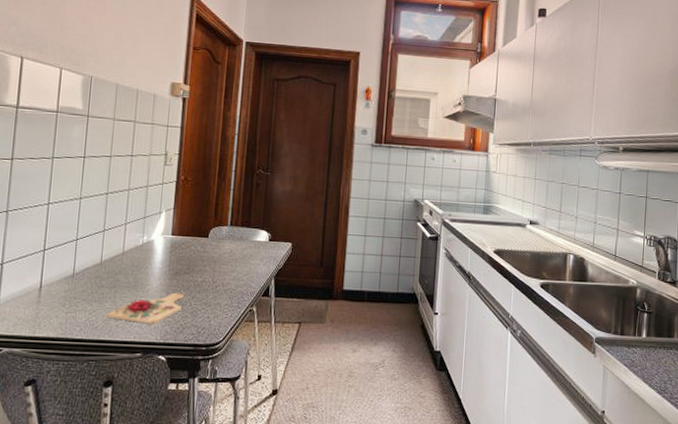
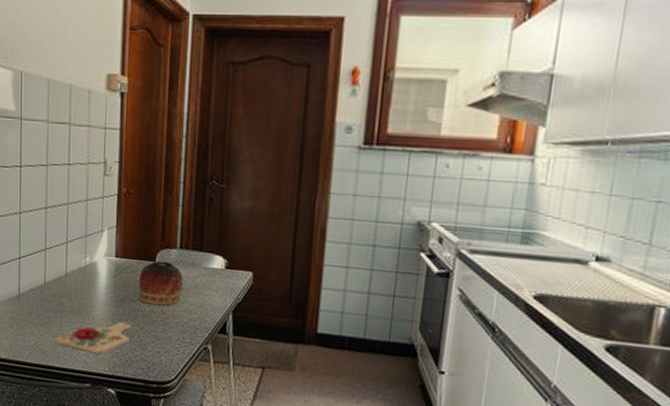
bowl: none [192,237,233,276] -> present [138,261,184,306]

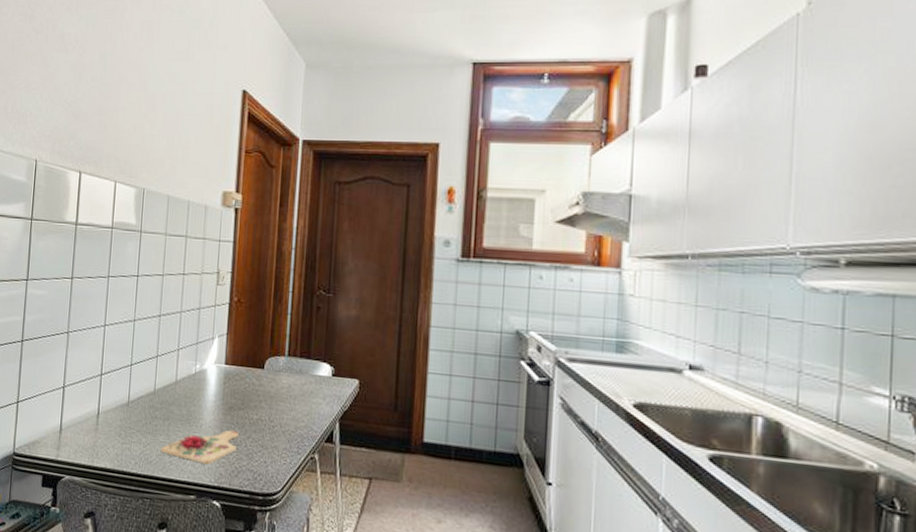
bowl: present [138,261,184,306] -> none [246,368,291,414]

